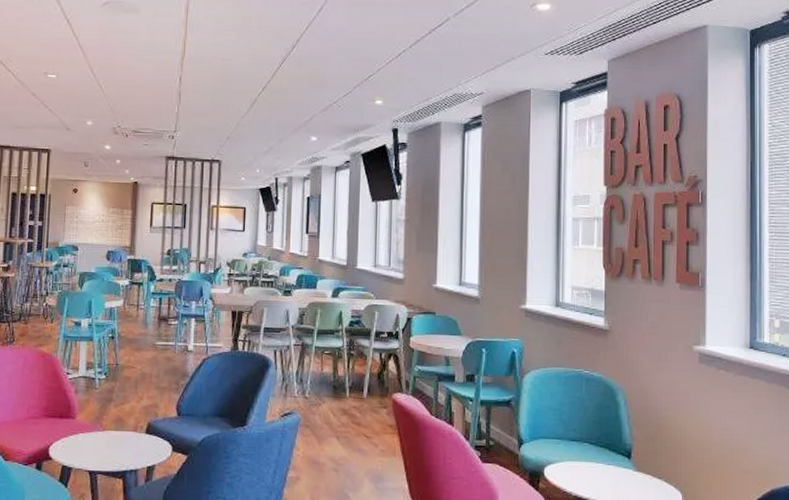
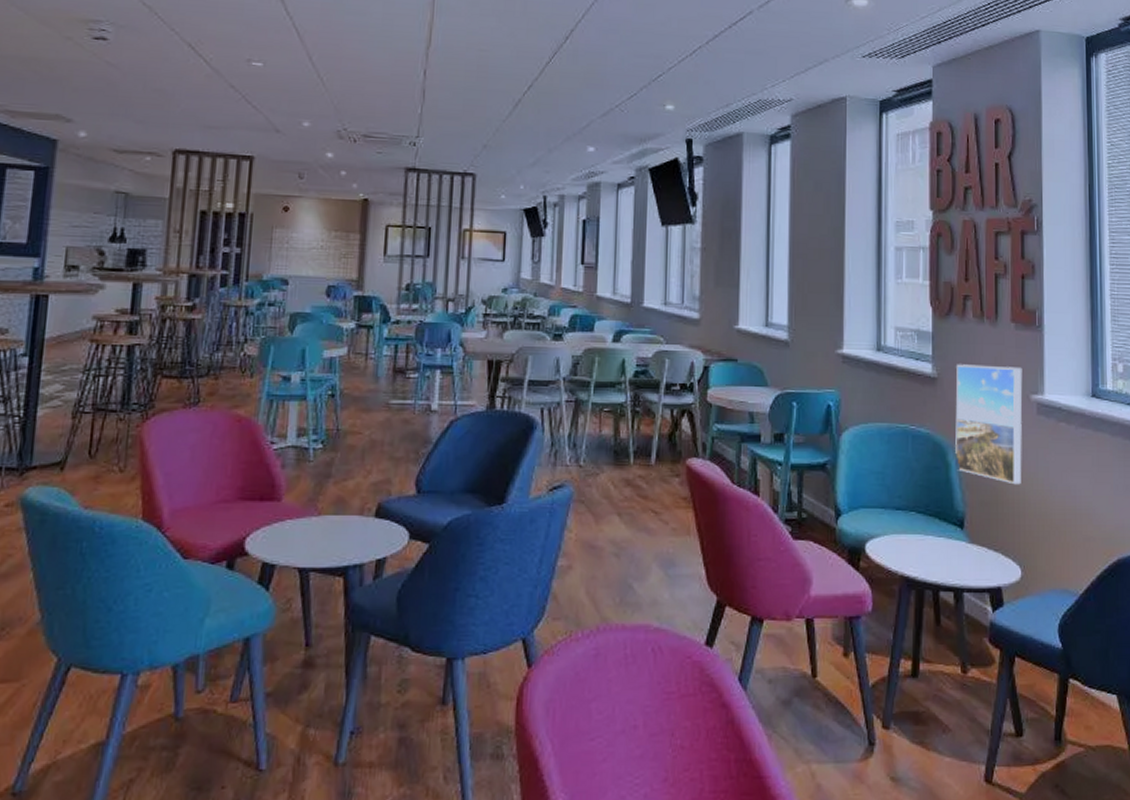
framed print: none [624,318,686,423] -> present [955,364,1023,485]

